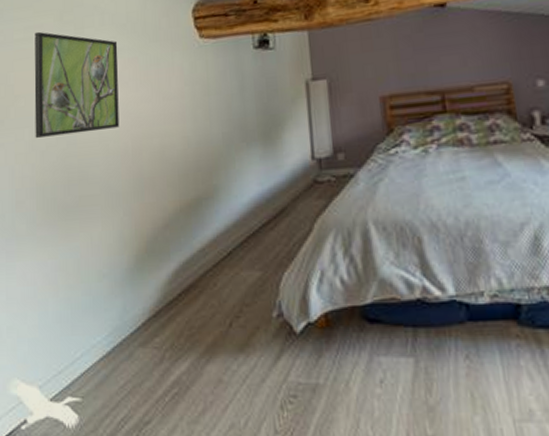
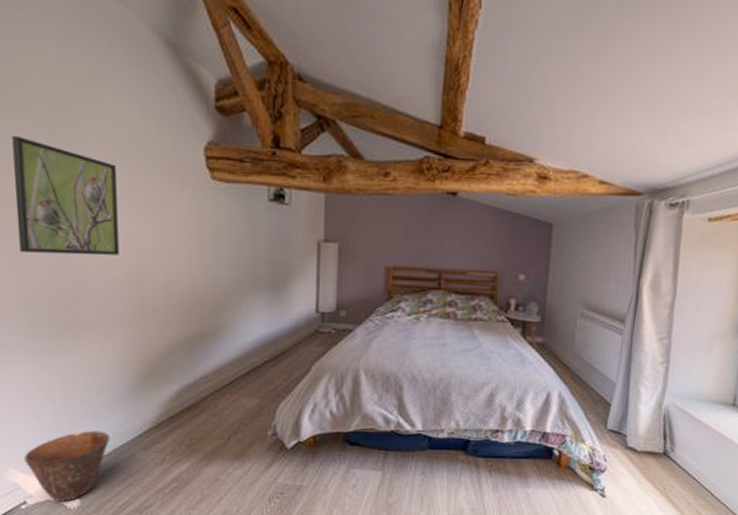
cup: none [27,325,109,420] -> present [23,430,110,503]

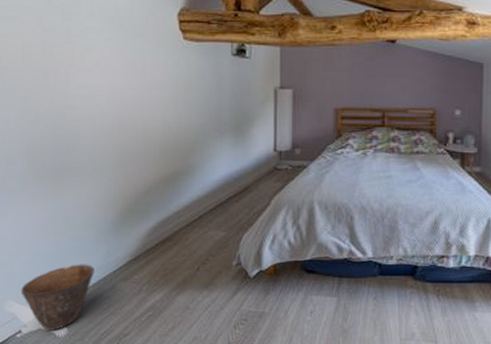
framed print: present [12,135,120,256] -> none [22,11,106,109]

